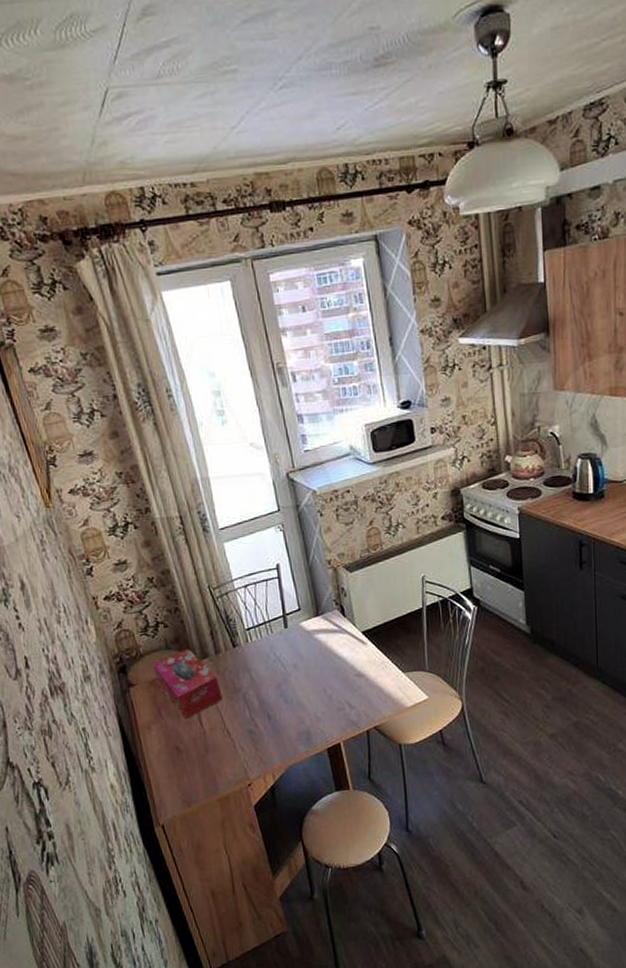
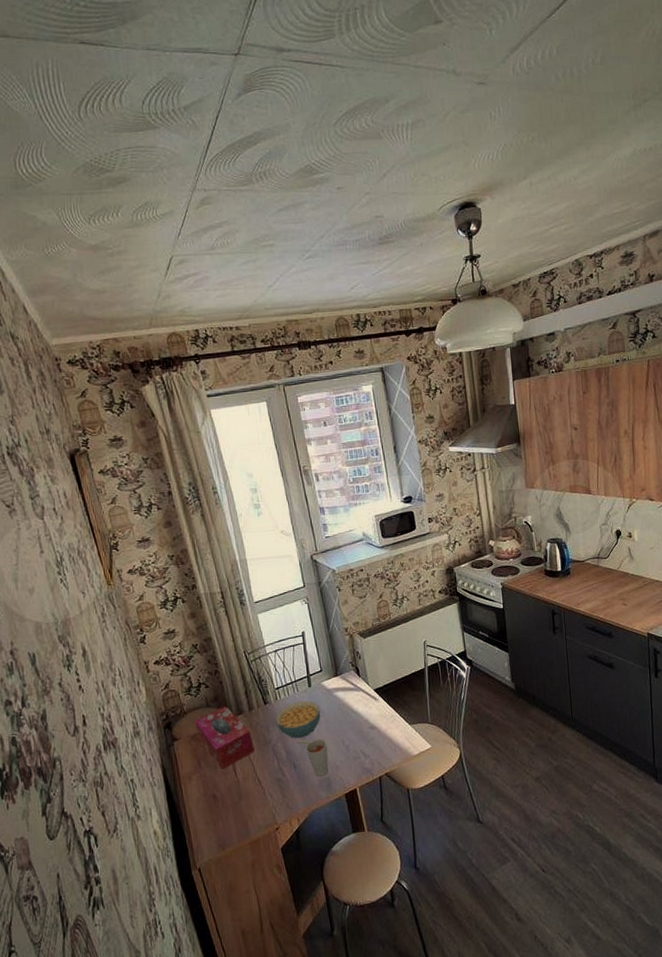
cereal bowl: none [247,643,299,687] -> present [276,700,321,739]
cup: none [271,686,308,729] -> present [297,738,328,777]

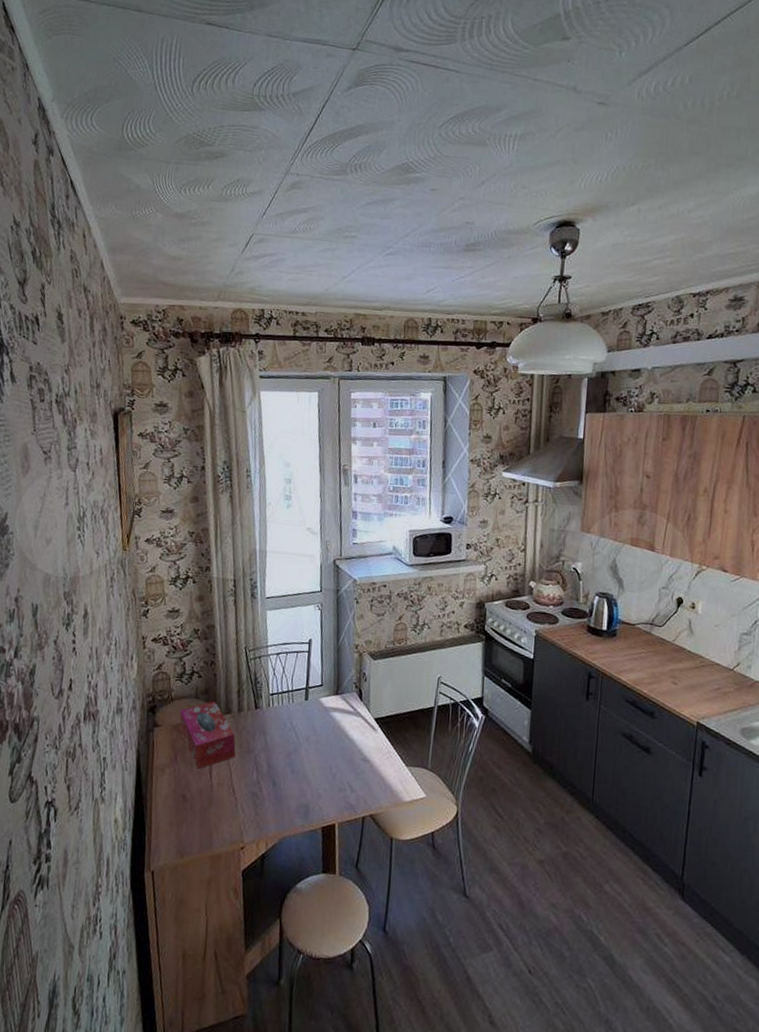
cereal bowl: present [276,700,321,739] -> none [264,713,313,754]
cup: present [297,738,328,777] -> none [281,756,313,801]

